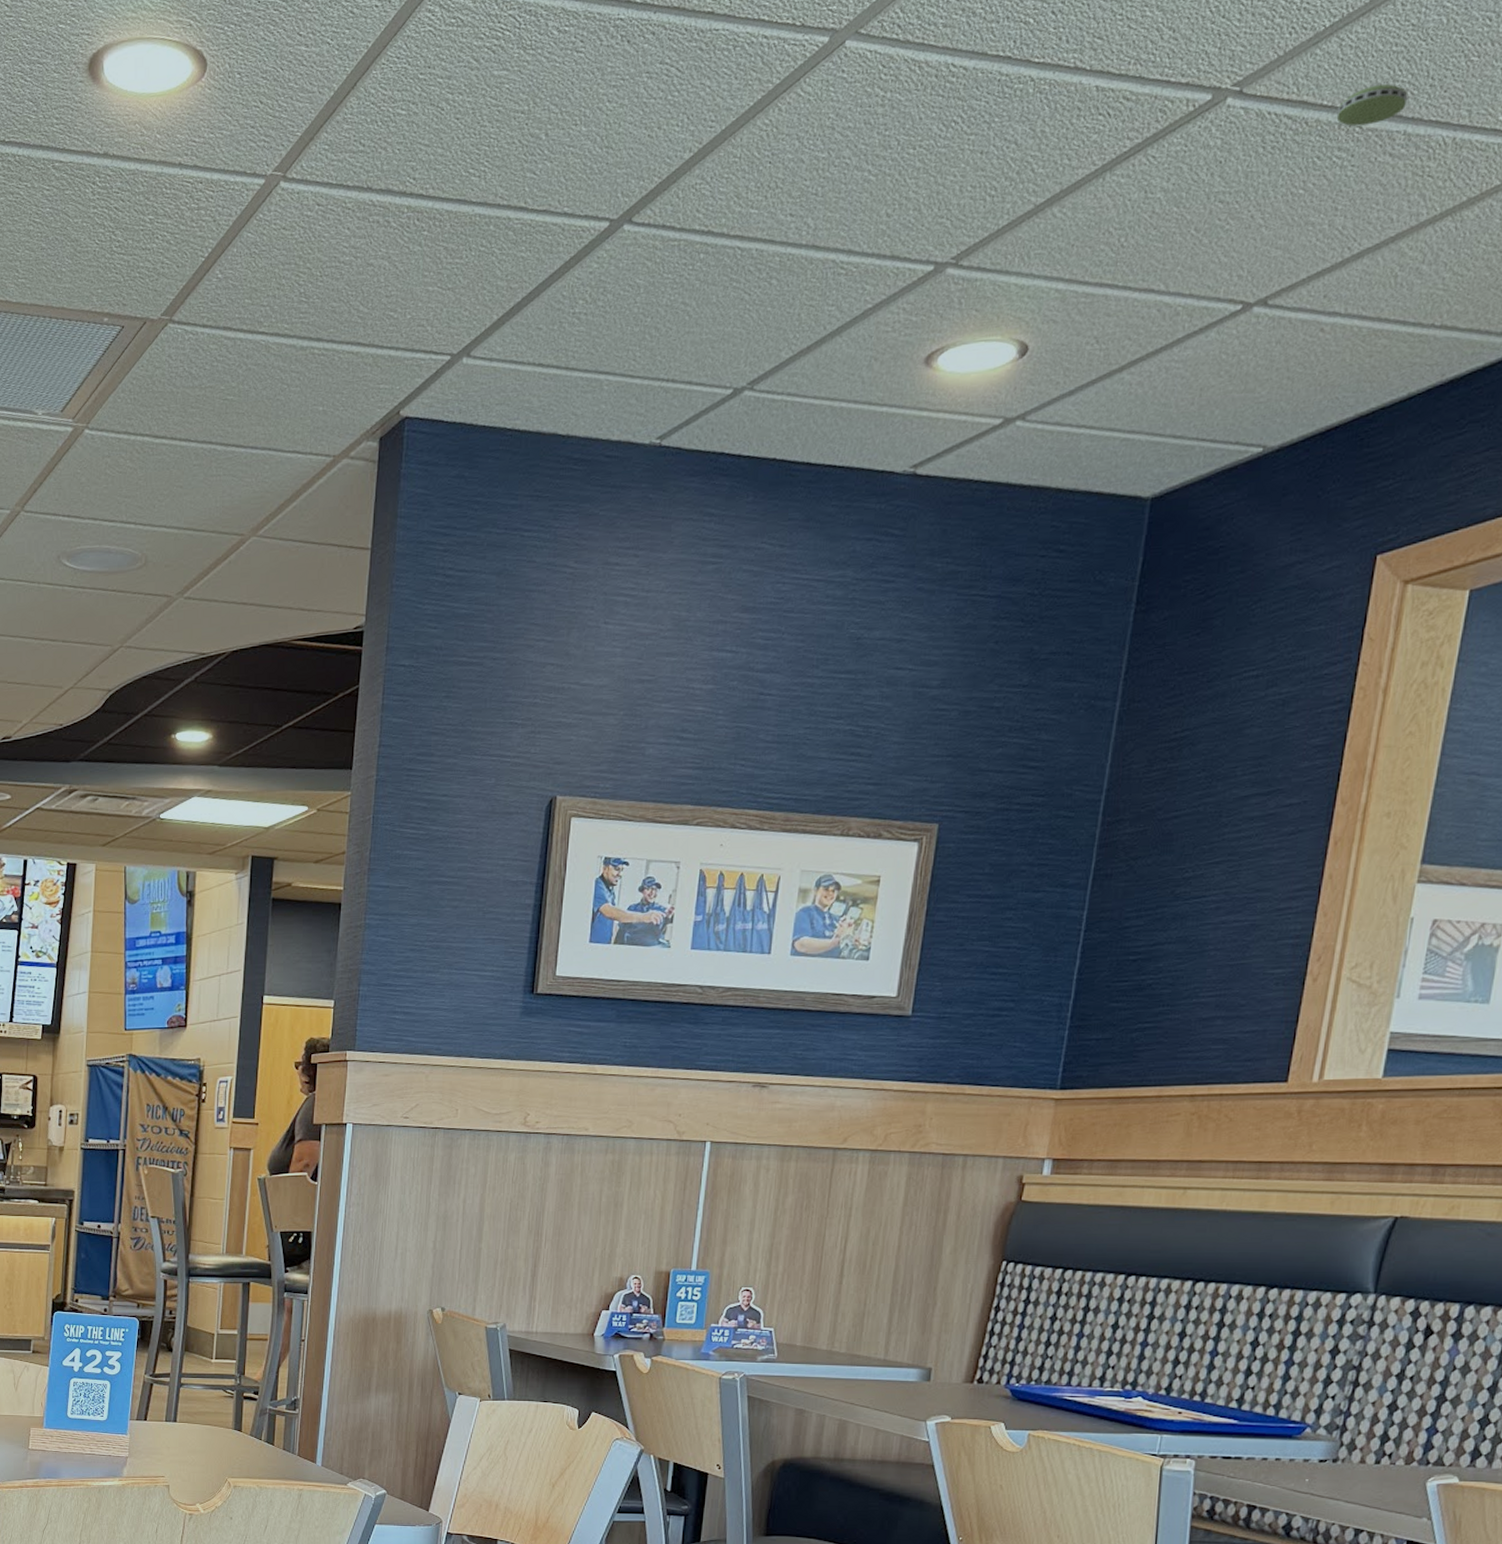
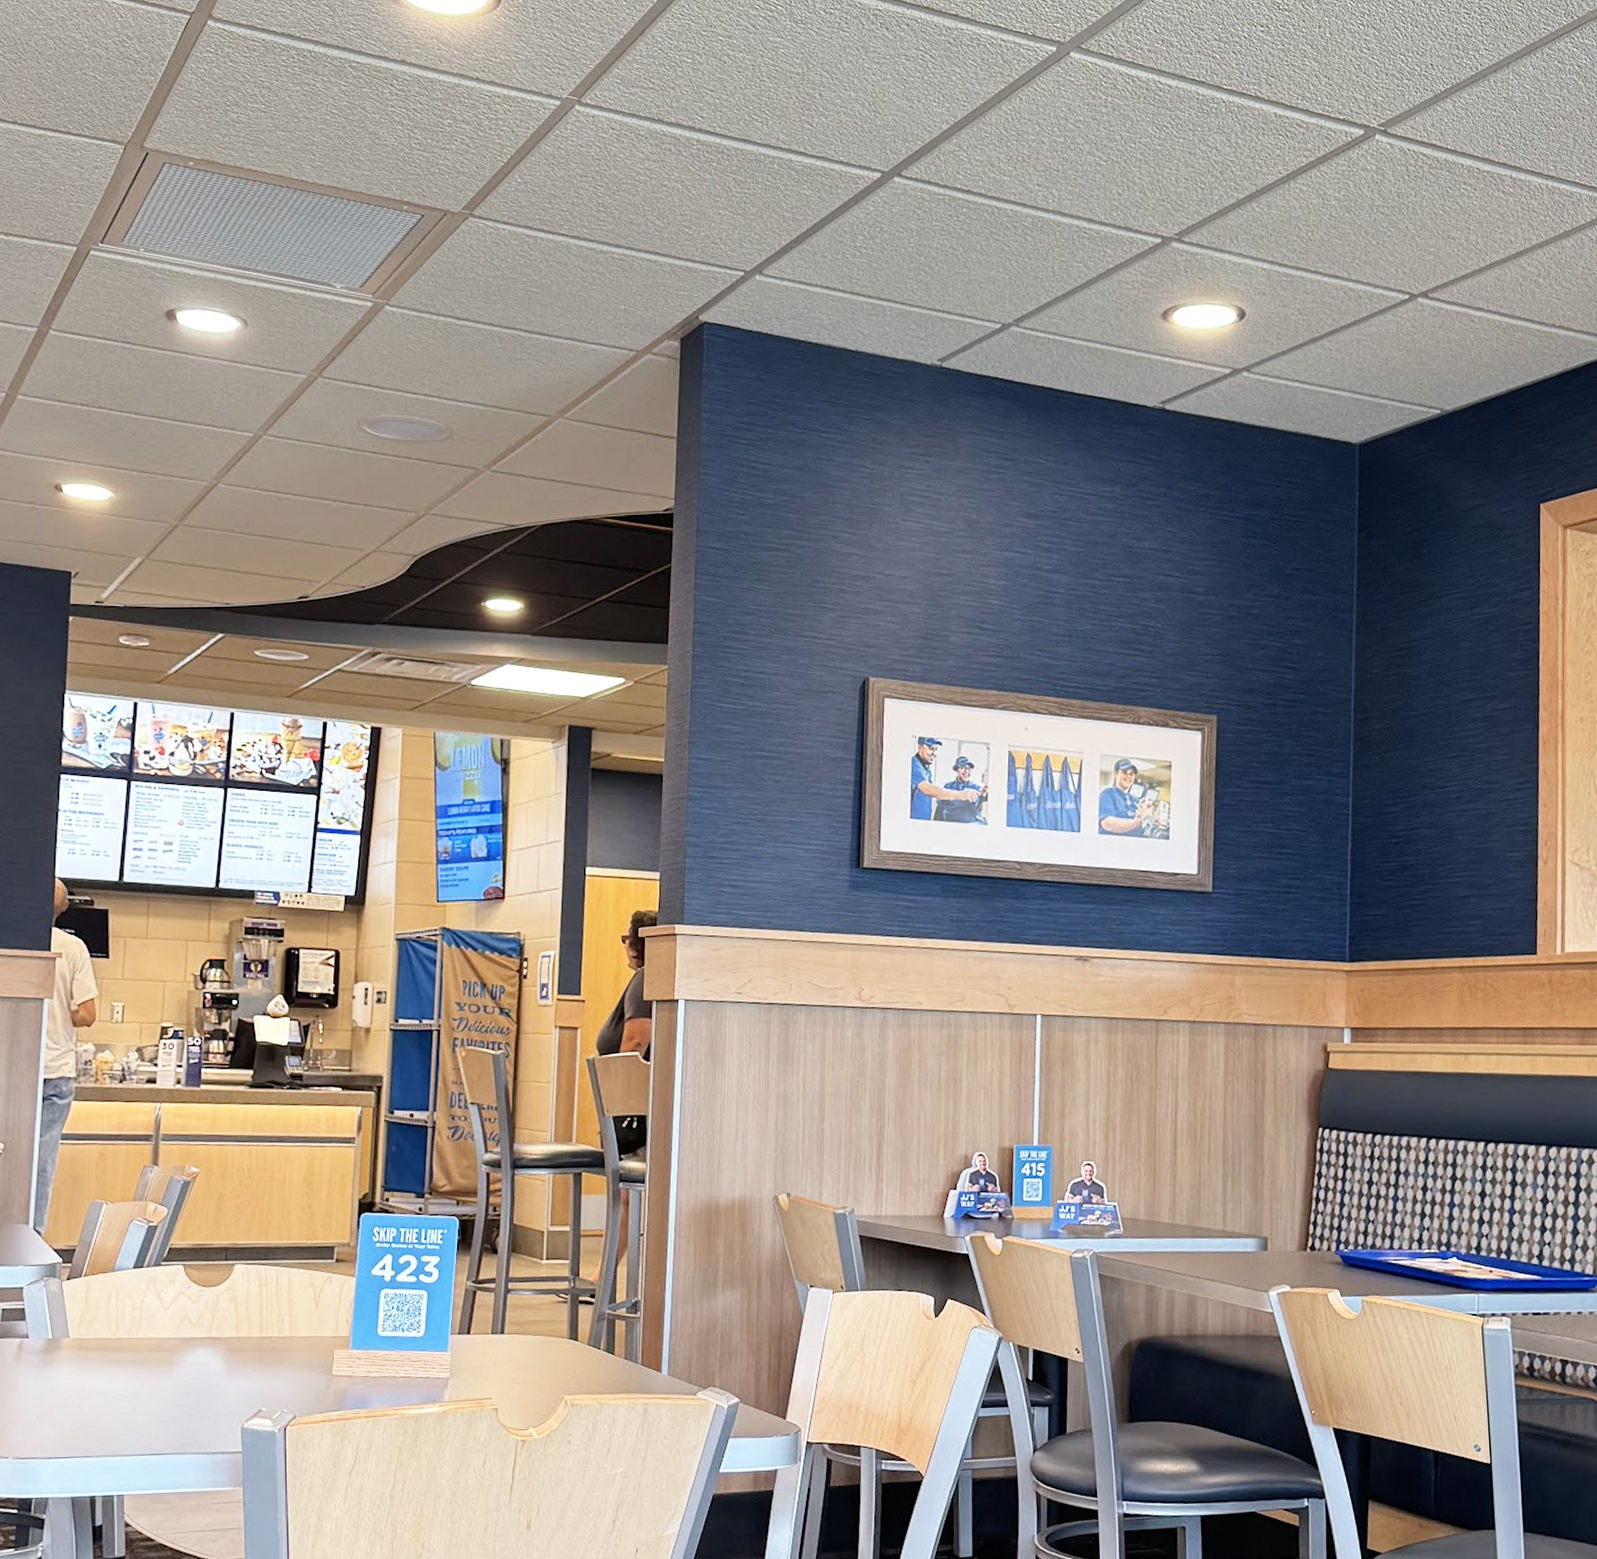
smoke detector: present [1336,83,1409,127] -> none [1459,138,1509,168]

